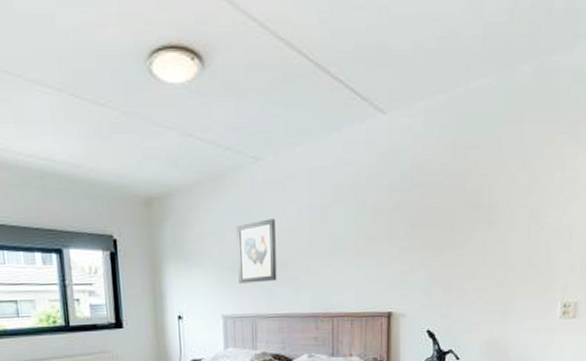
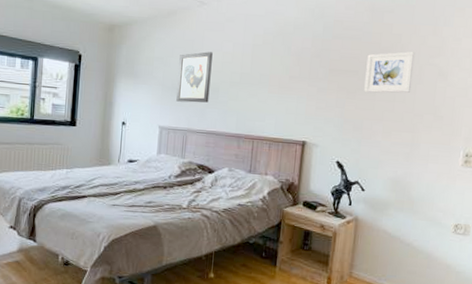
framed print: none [451,194,505,247] -> present [364,51,415,93]

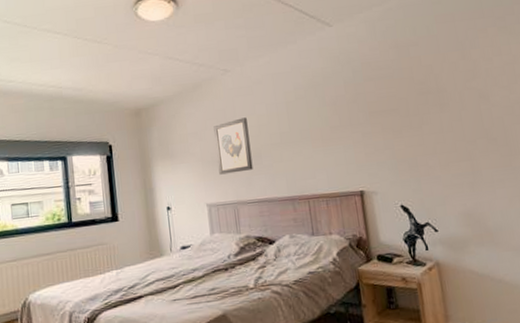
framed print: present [364,51,415,93] -> none [403,79,457,128]

